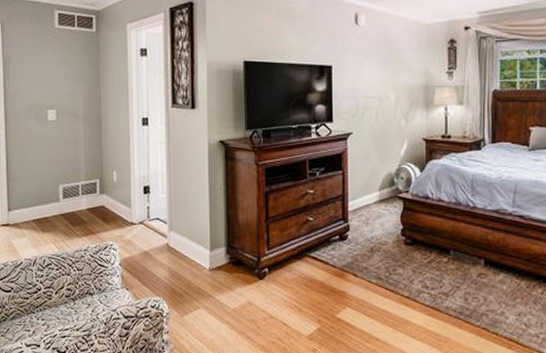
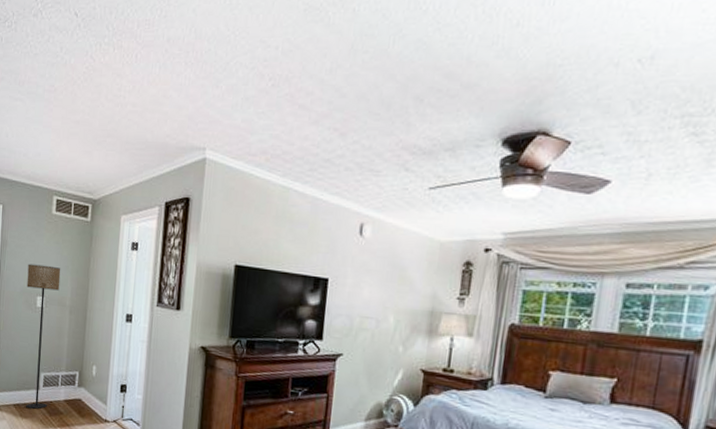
floor lamp: none [34,78,71,222] -> present [26,263,61,409]

